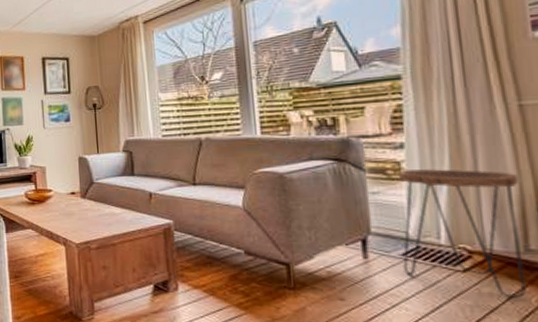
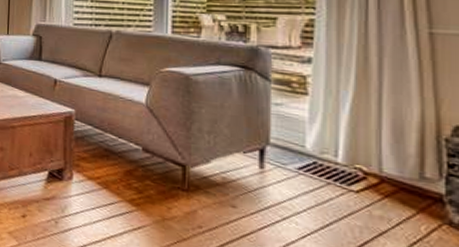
side table: present [399,169,527,298] -> none [298,84,421,225]

